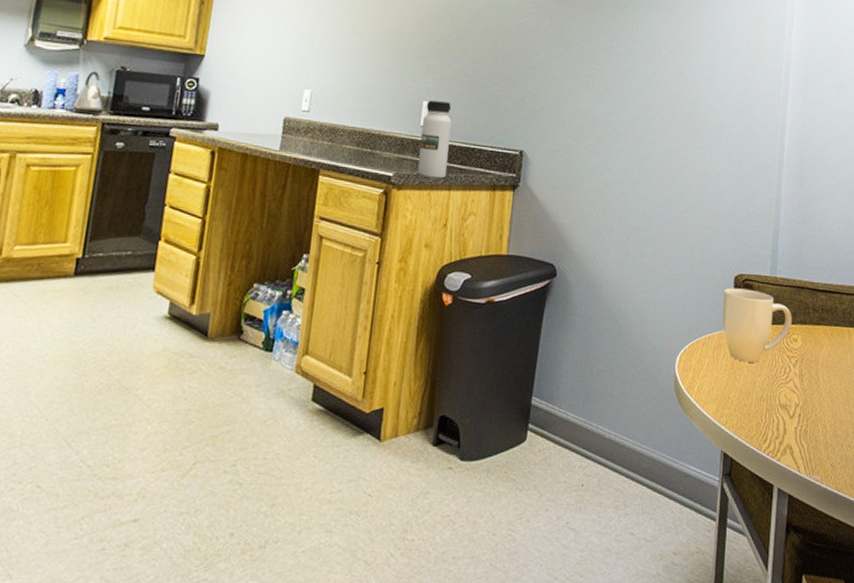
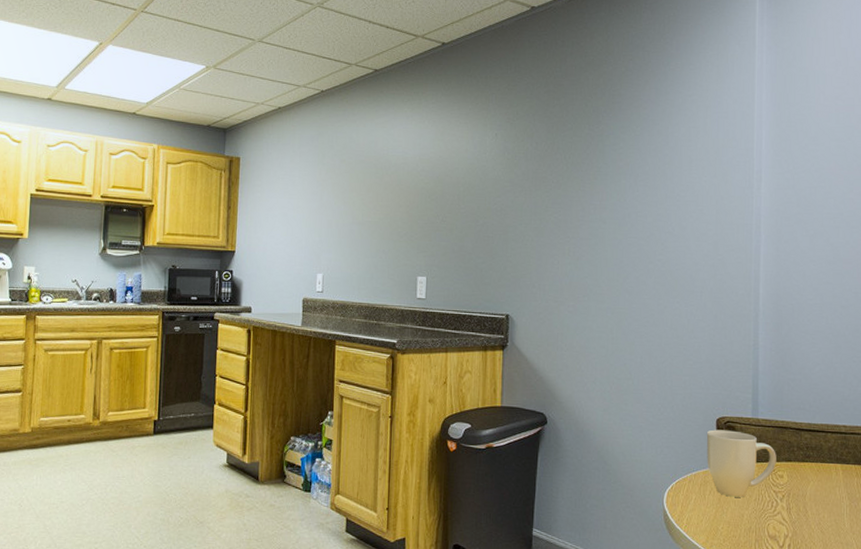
kettle: present [72,71,105,117] -> none [139,271,163,307]
water bottle: present [416,100,452,179] -> none [417,276,444,343]

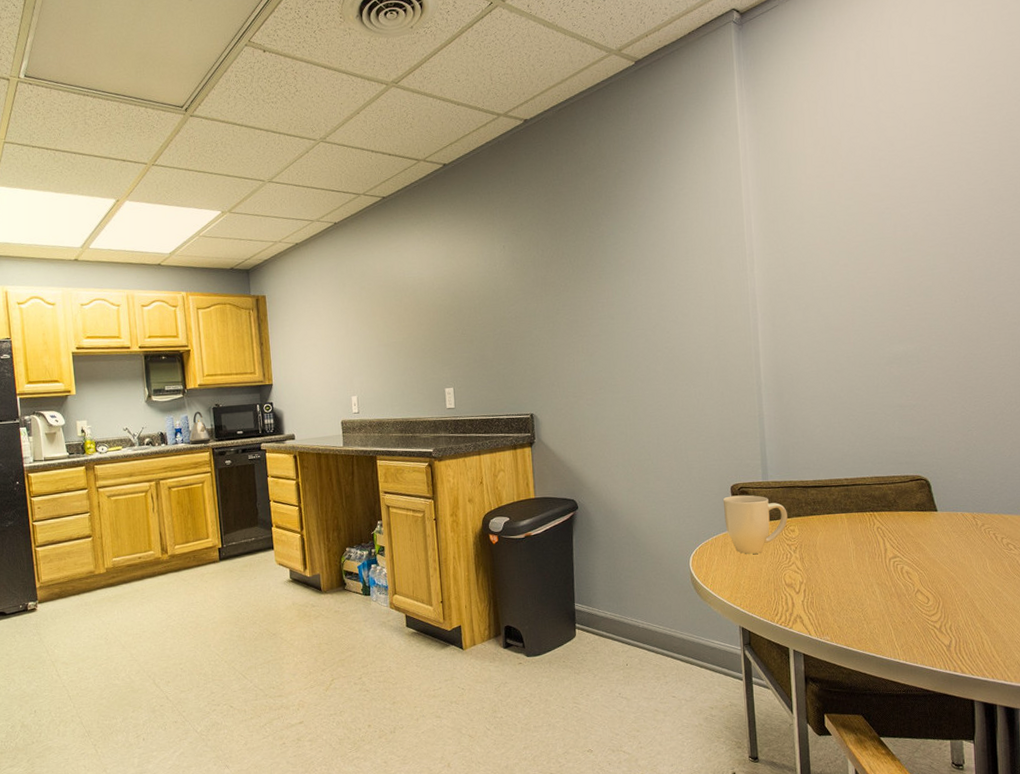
kettle: none [139,271,163,307] -> present [188,411,211,446]

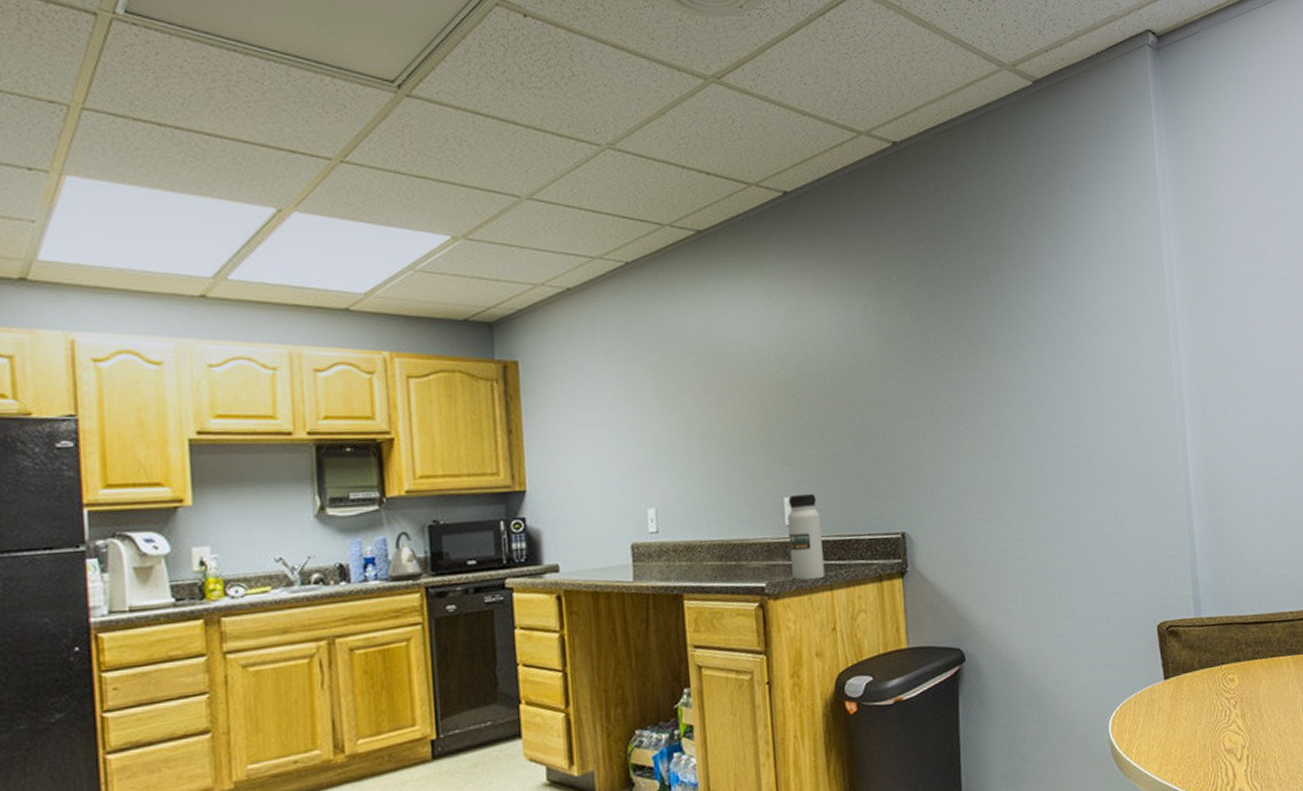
water bottle: none [448,386,475,448] -> present [787,494,826,582]
mug: present [722,495,788,554] -> none [1147,635,1226,713]

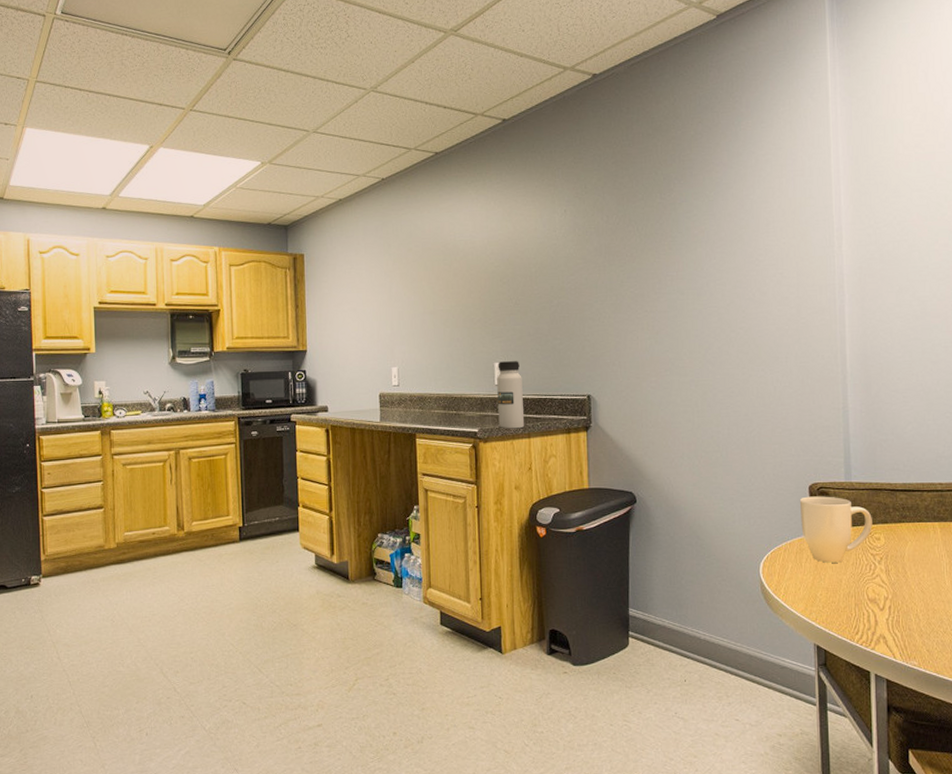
kettle: present [386,531,424,583] -> none [213,376,237,413]
mug: none [1147,635,1226,713] -> present [799,496,872,563]

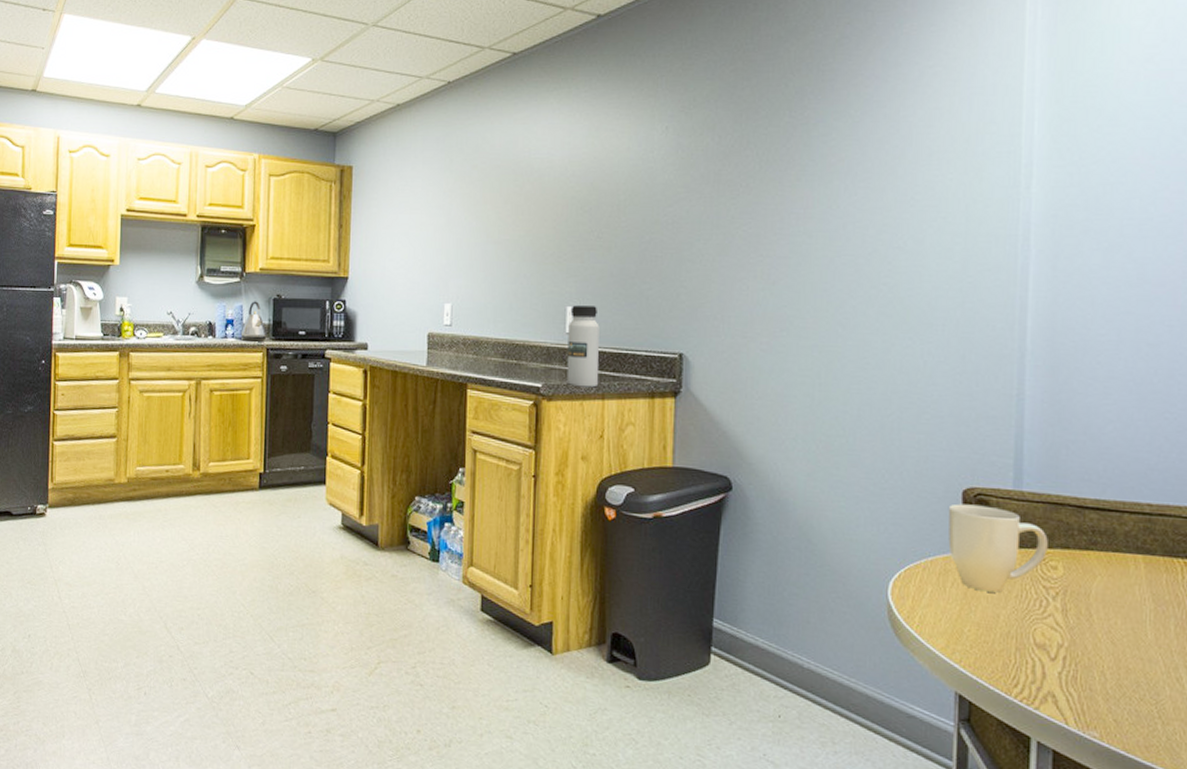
kettle: none [213,376,237,413] -> present [240,301,267,343]

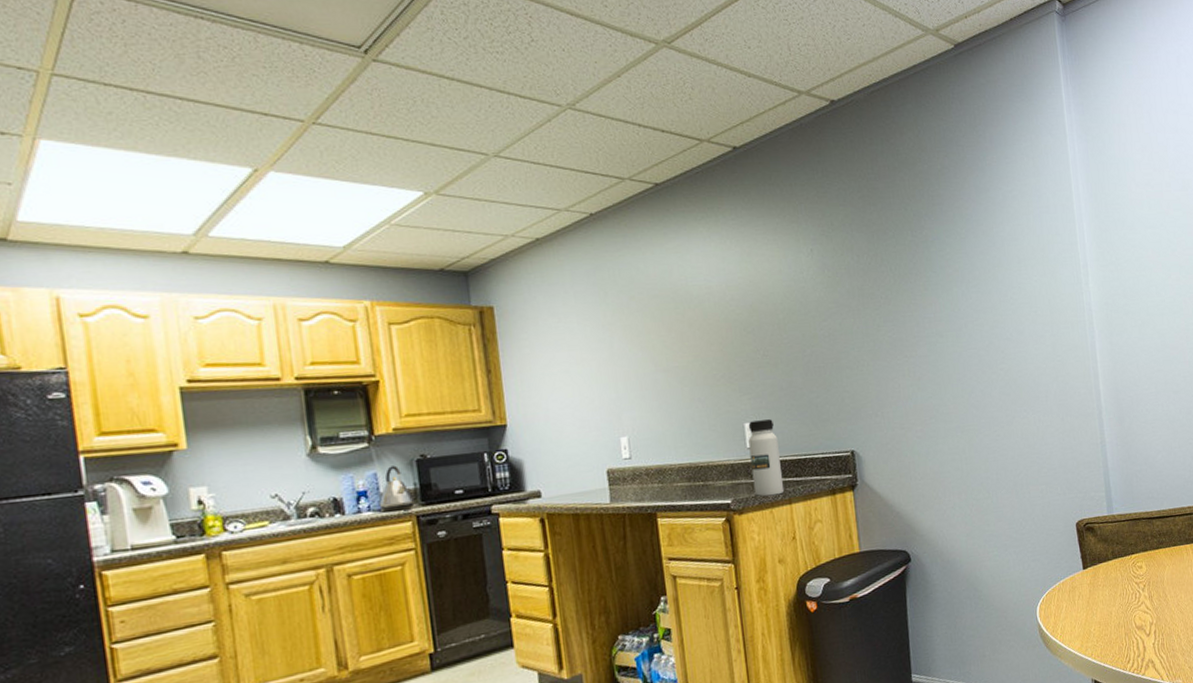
mug: present [947,503,1048,593] -> none [1068,531,1135,598]

